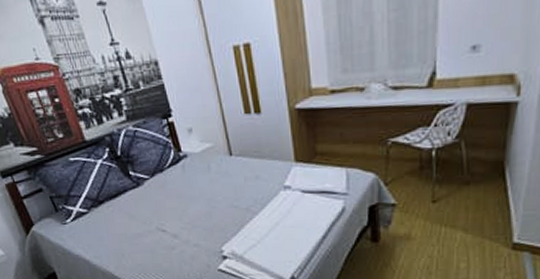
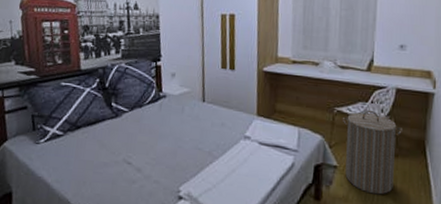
laundry hamper: none [398,136,477,228] -> present [342,111,404,195]

